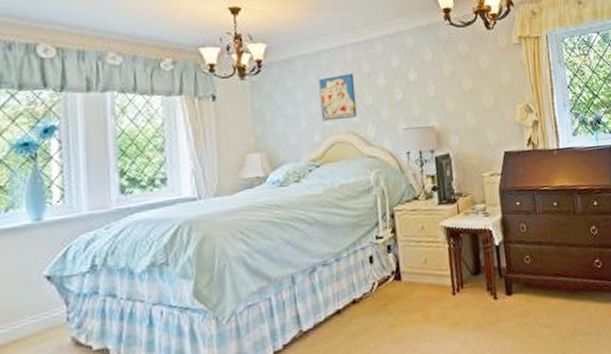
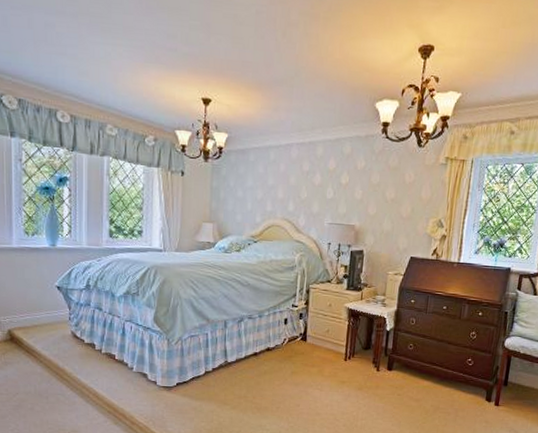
wall art: present [318,73,358,121] -> none [264,169,296,207]

